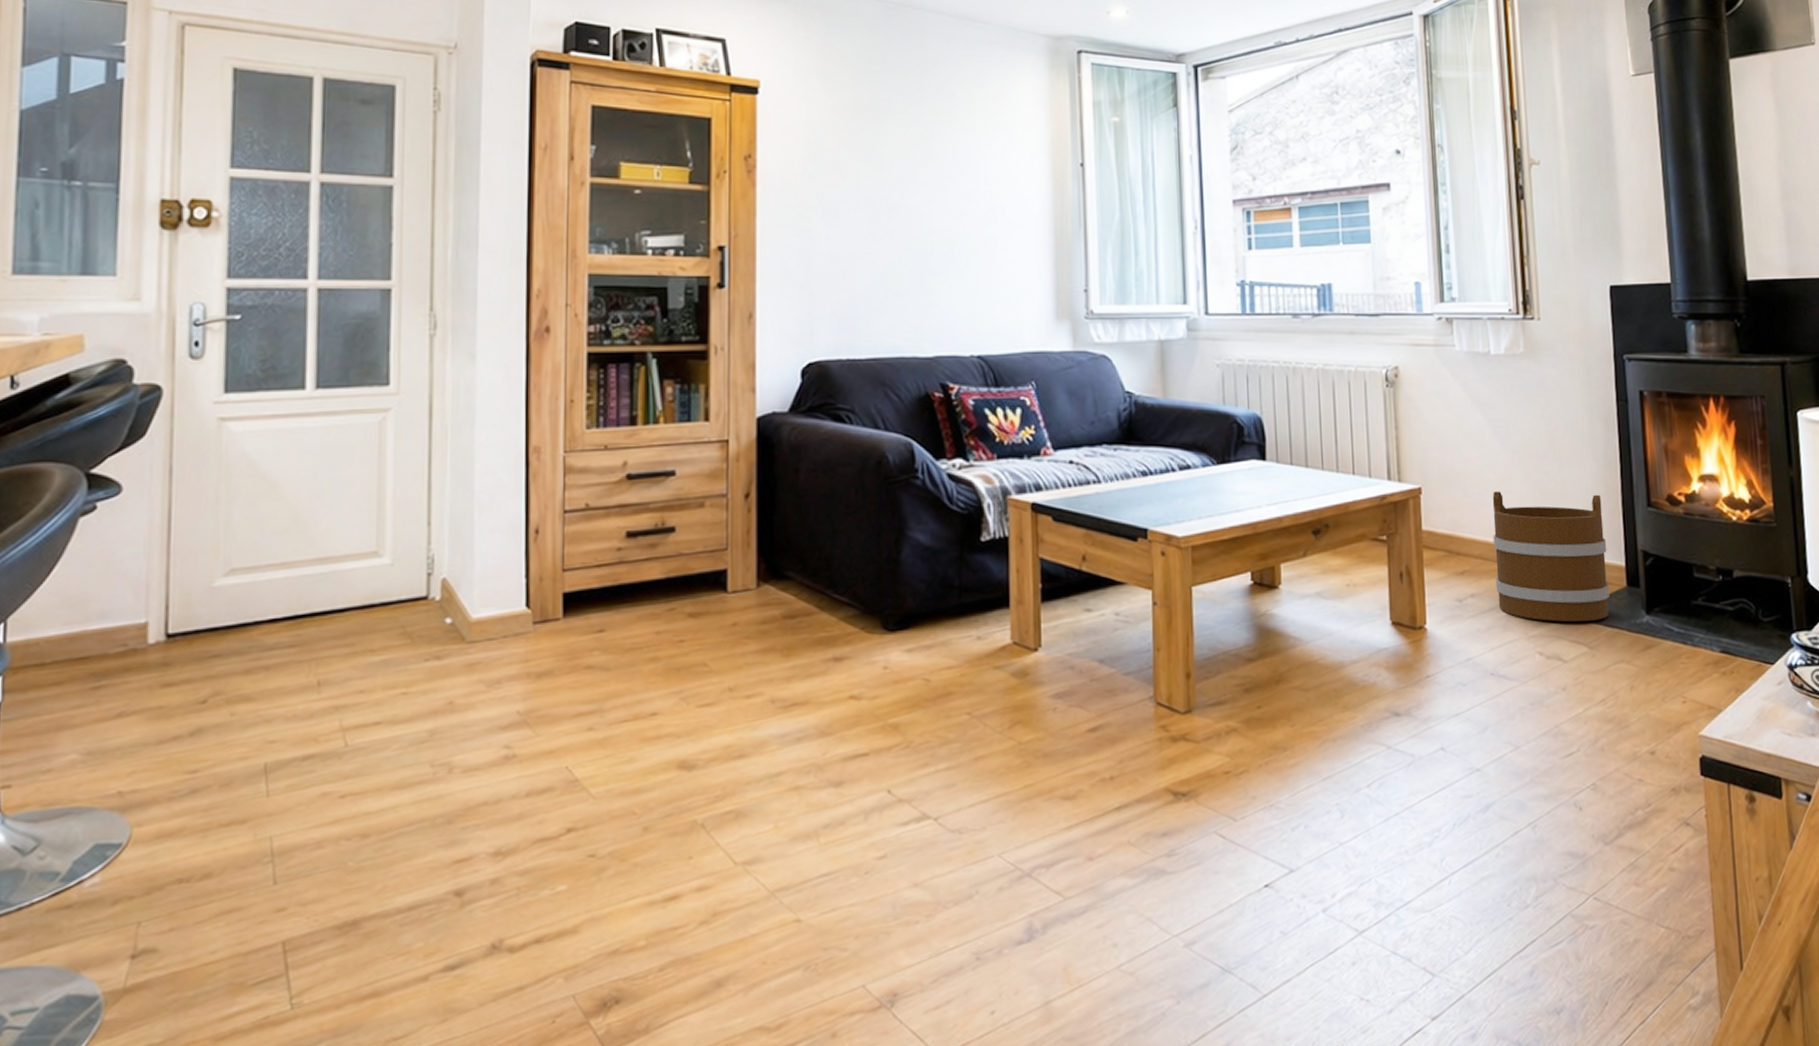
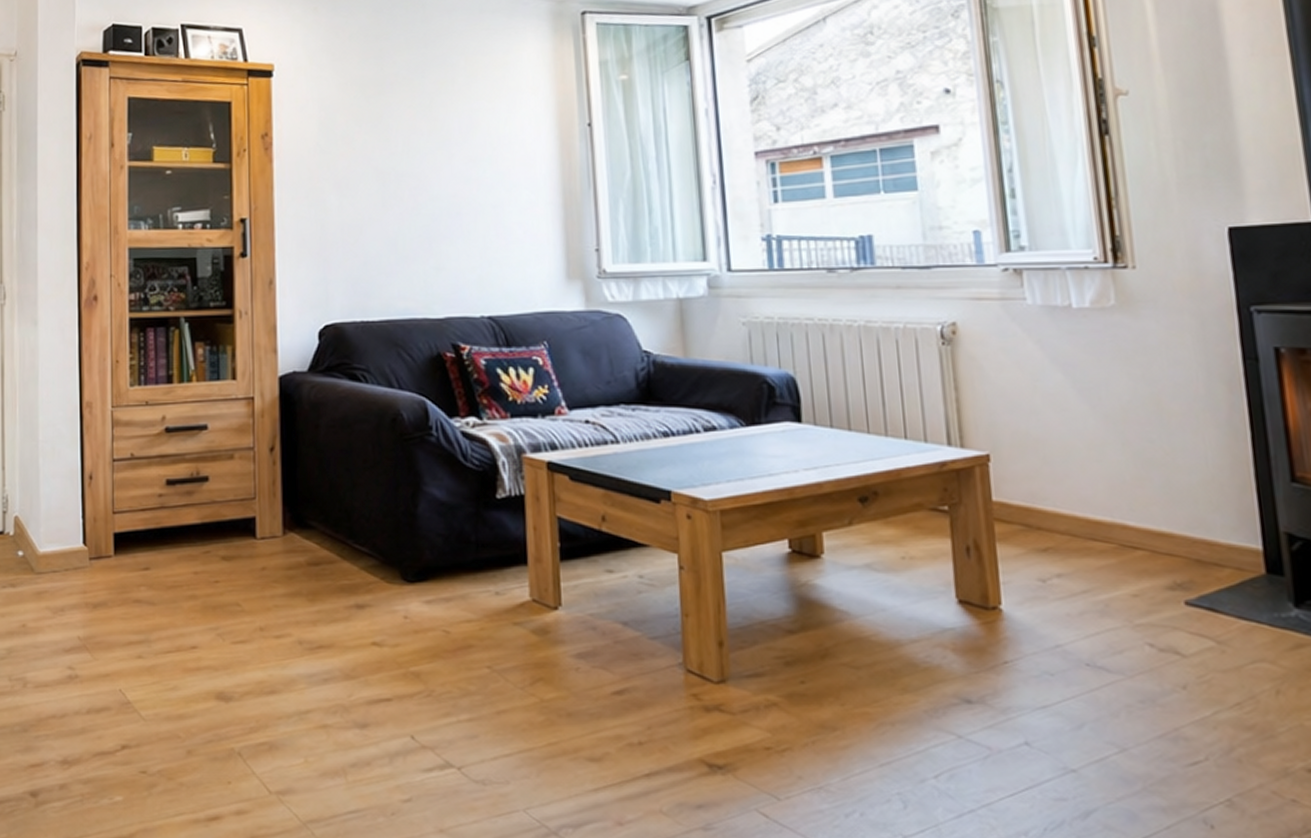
bucket: present [1492,491,1610,622] -> none [1080,460,1243,612]

